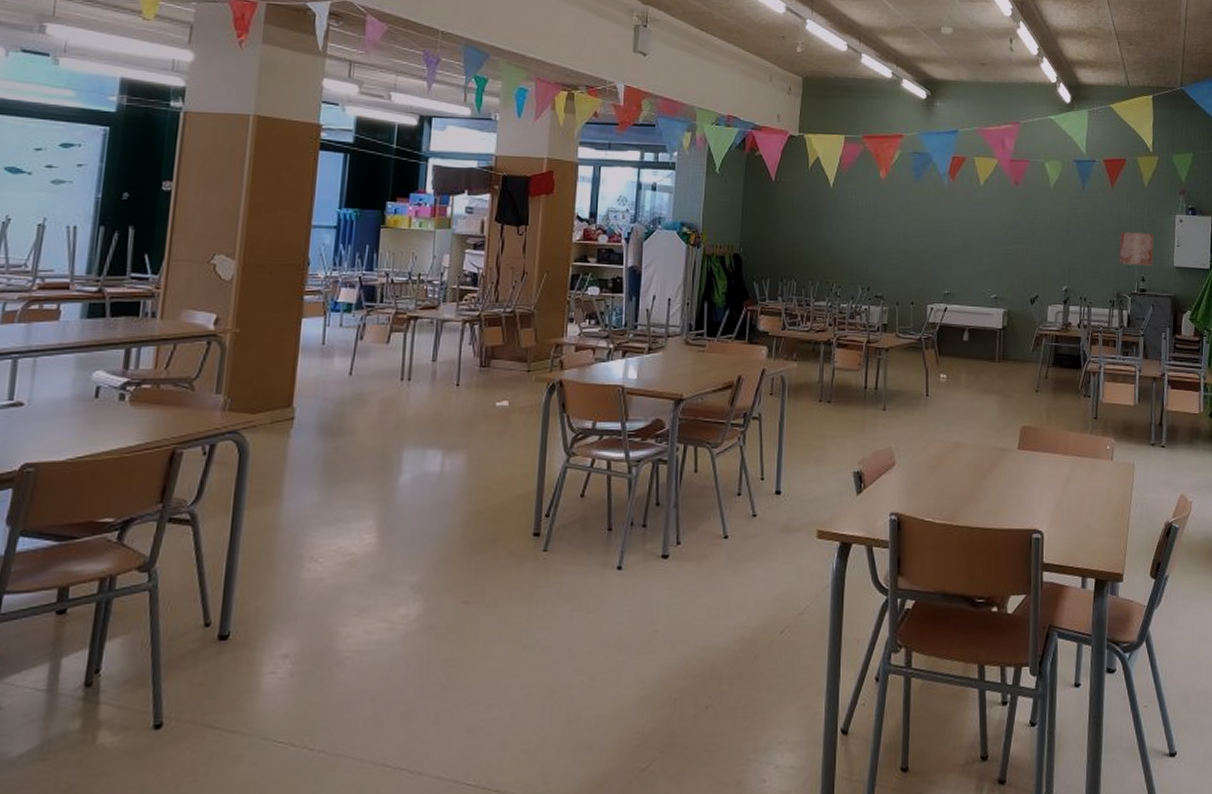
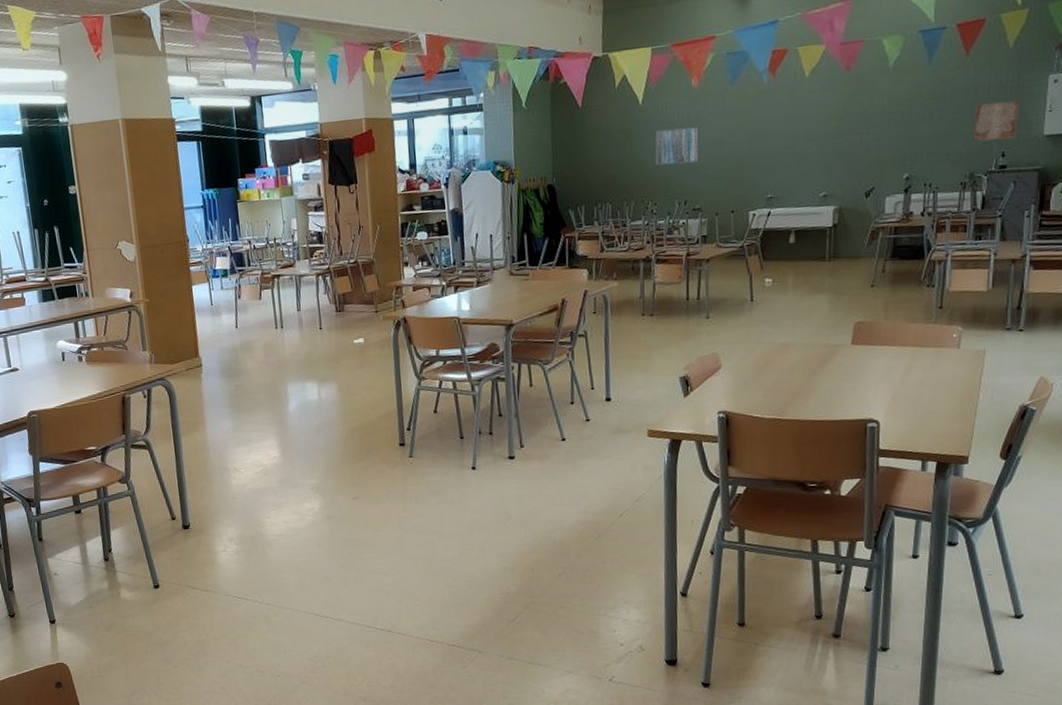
wall art: none [842,214,885,251] -> present [655,126,700,166]

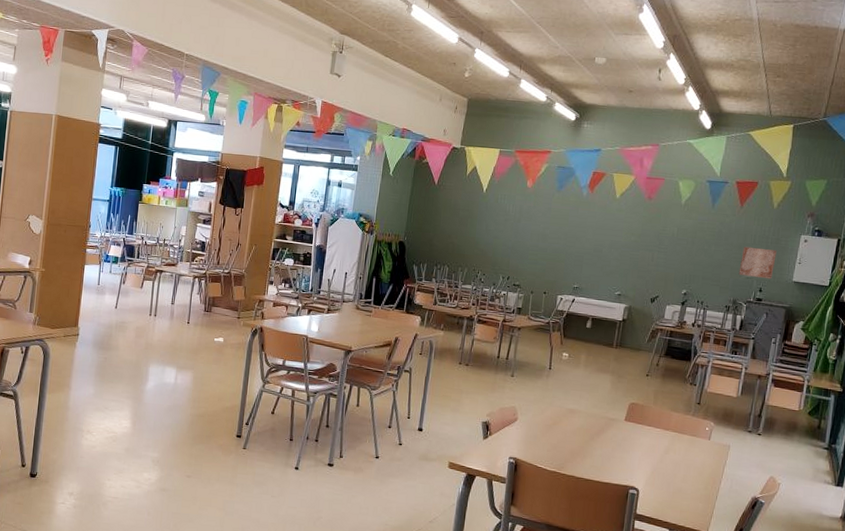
wall art: present [655,126,700,166] -> none [489,215,529,248]

